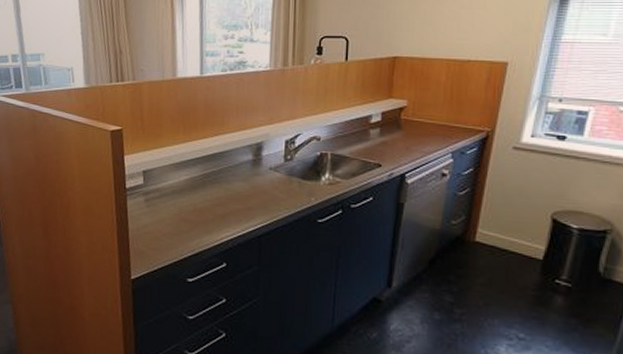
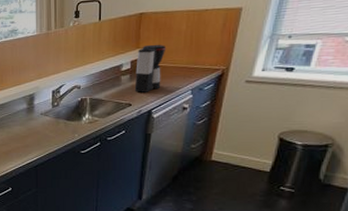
coffee maker: none [385,94,423,152] -> present [134,44,167,93]

